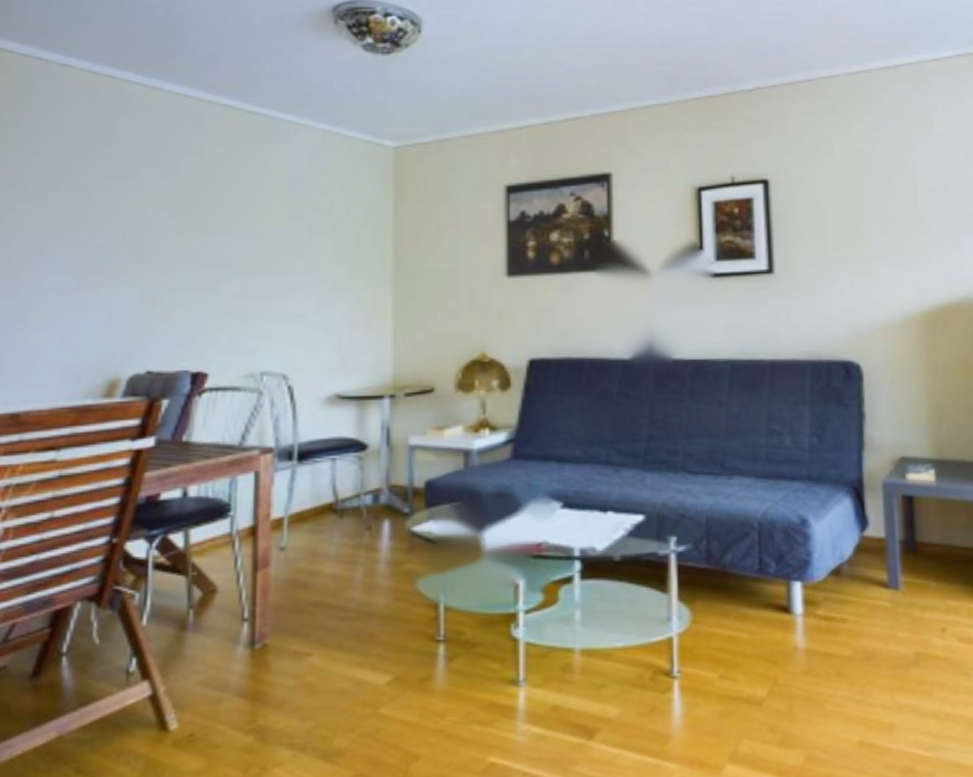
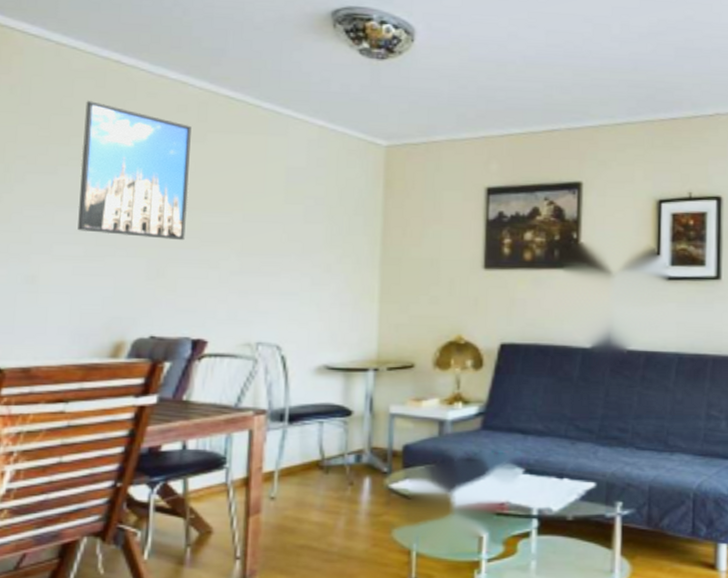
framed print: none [69,120,187,264] -> present [78,101,191,241]

